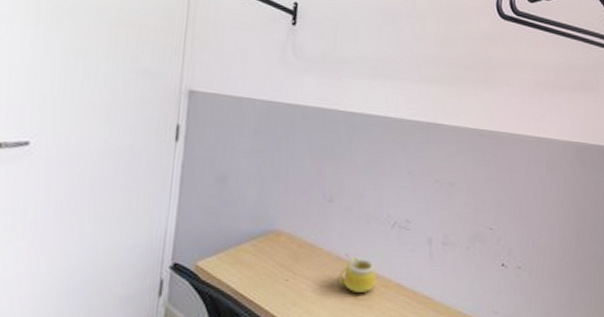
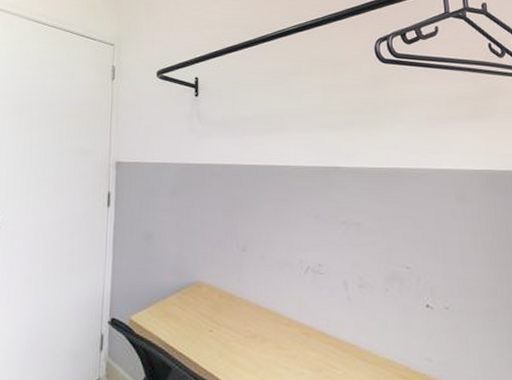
mug: present [339,254,376,293] -> none [260,302,296,341]

